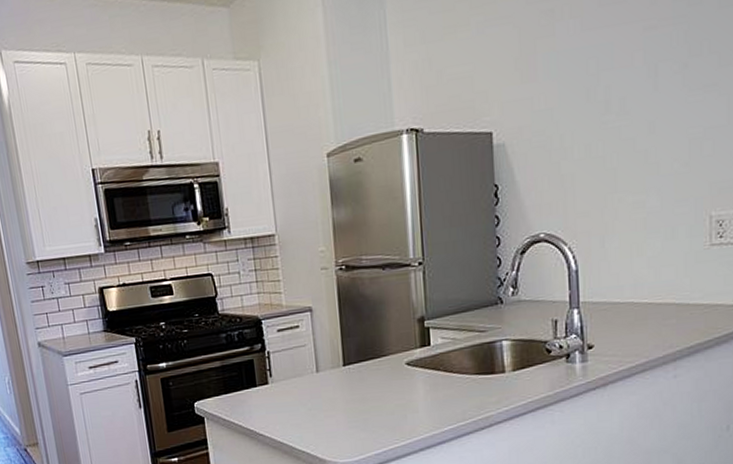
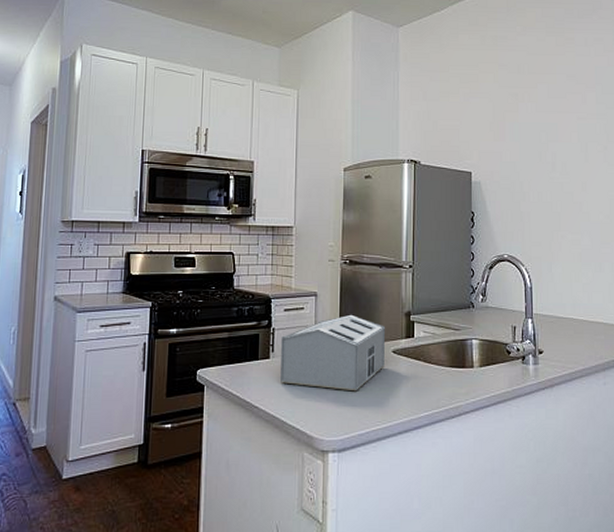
toaster: none [278,327,398,411] -> present [280,314,386,392]

